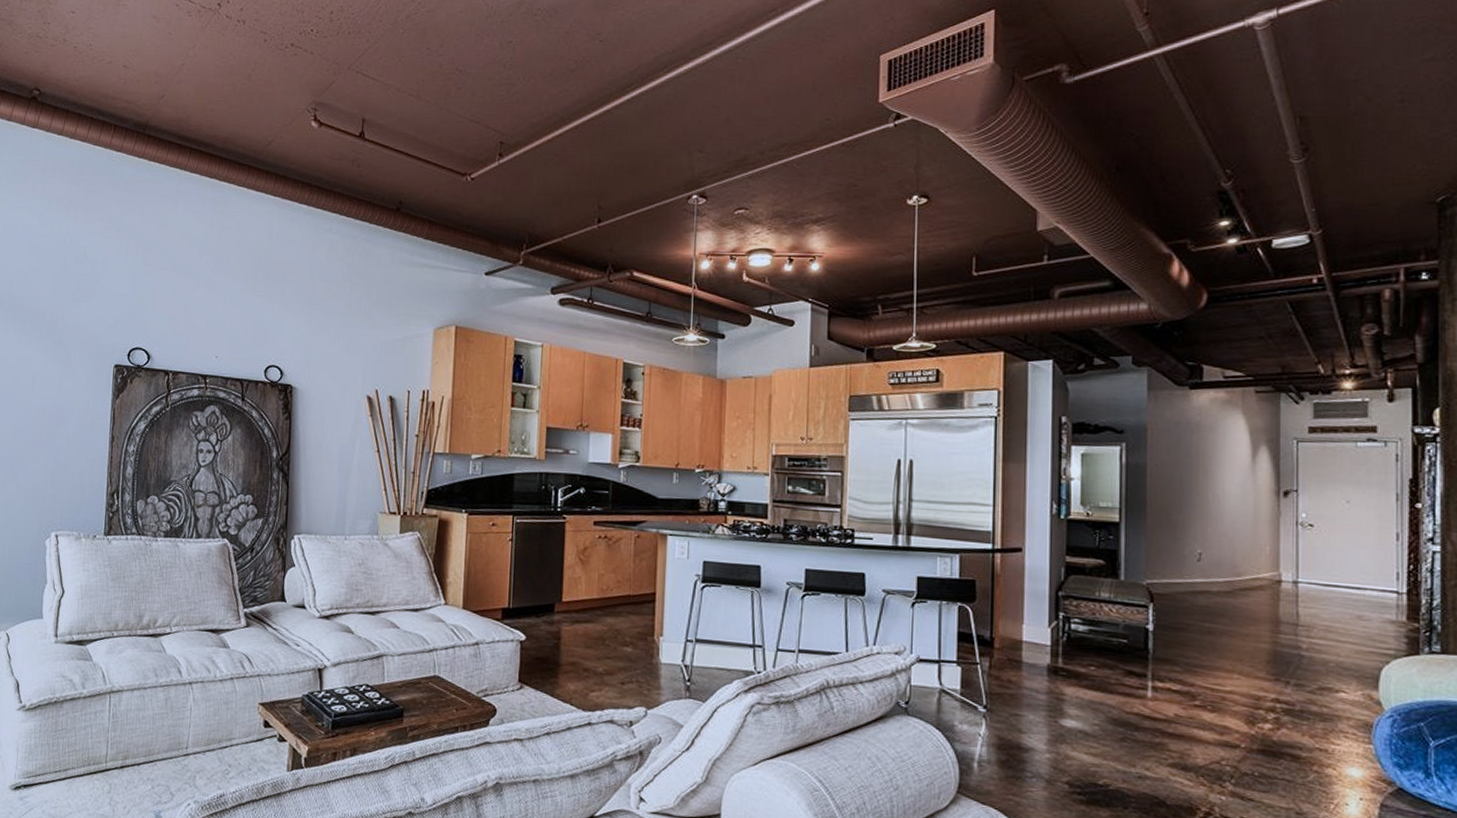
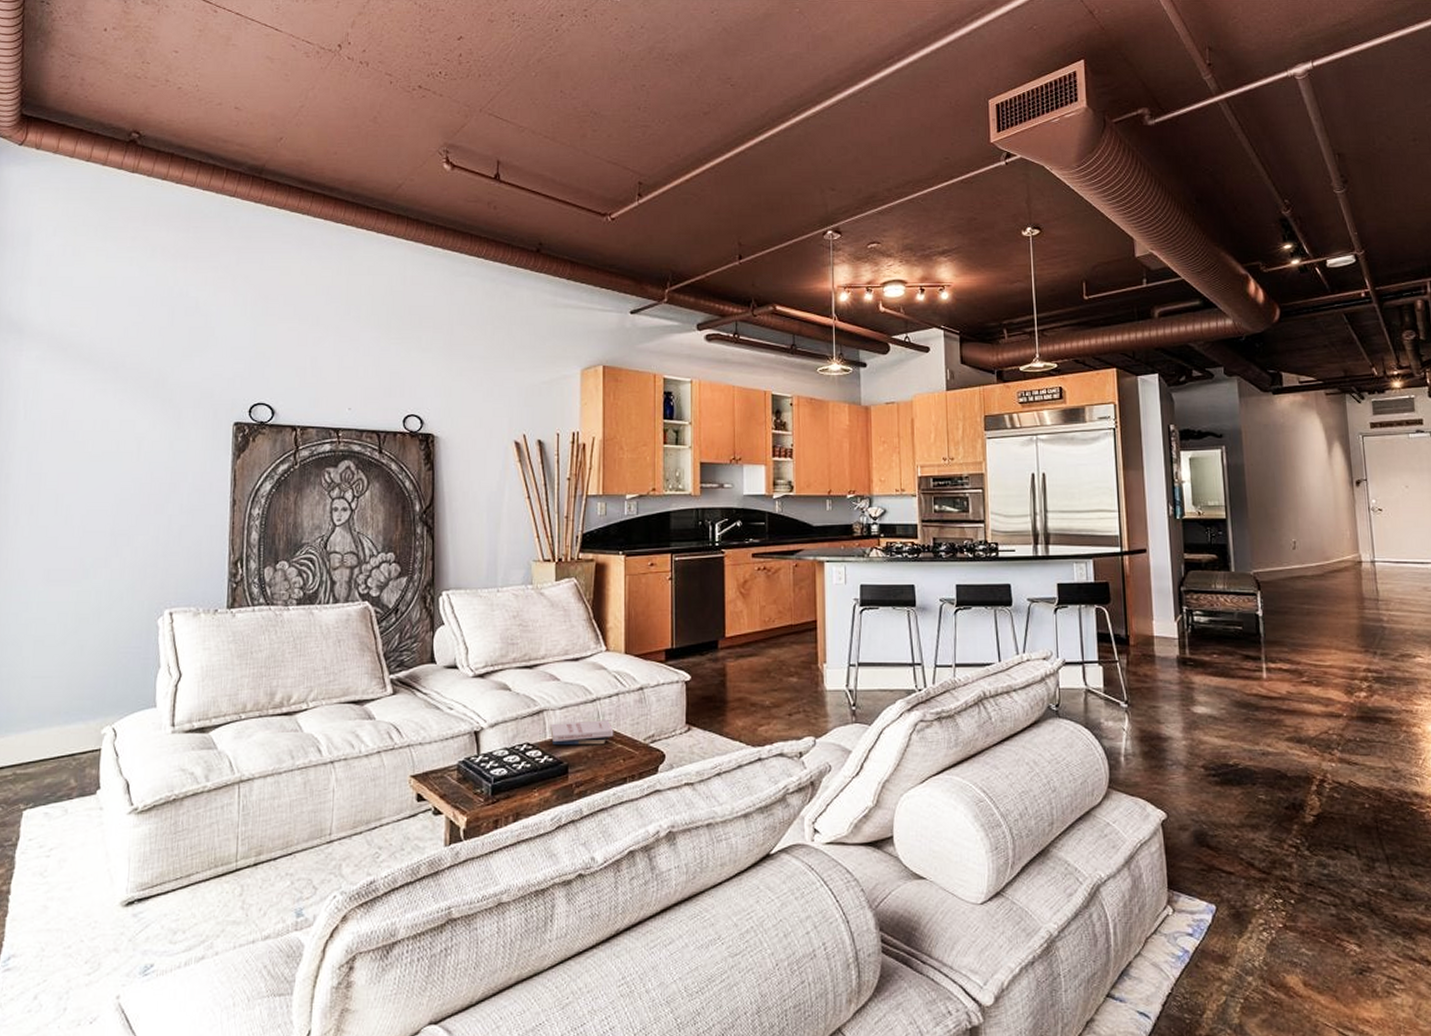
books: none [388,668,449,693] -> present [550,720,614,744]

